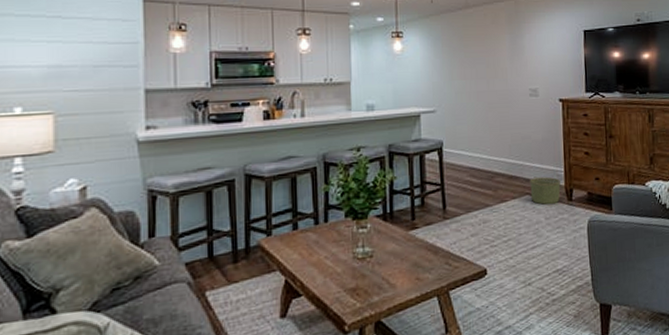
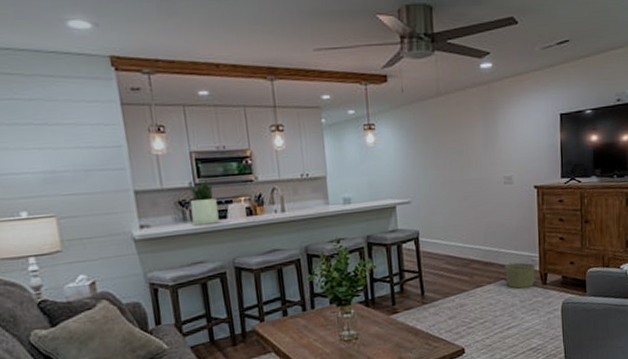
planter: none [201,82,237,129] -> present [187,181,223,226]

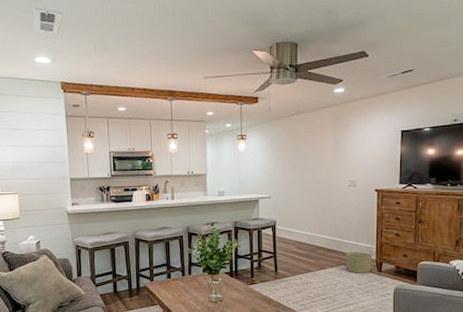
planter: present [187,181,223,226] -> none [106,173,129,206]

